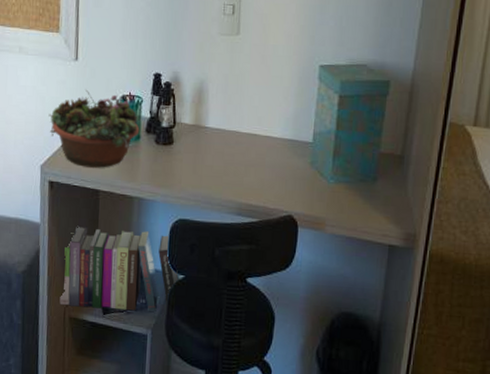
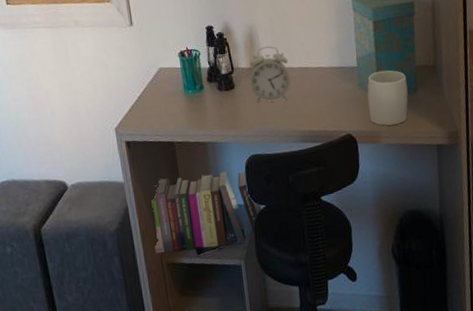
succulent planter: present [48,89,140,168] -> none [114,51,202,123]
alarm clock: none [190,104,237,166] -> present [249,46,291,103]
mug: none [316,151,367,214] -> present [366,70,409,126]

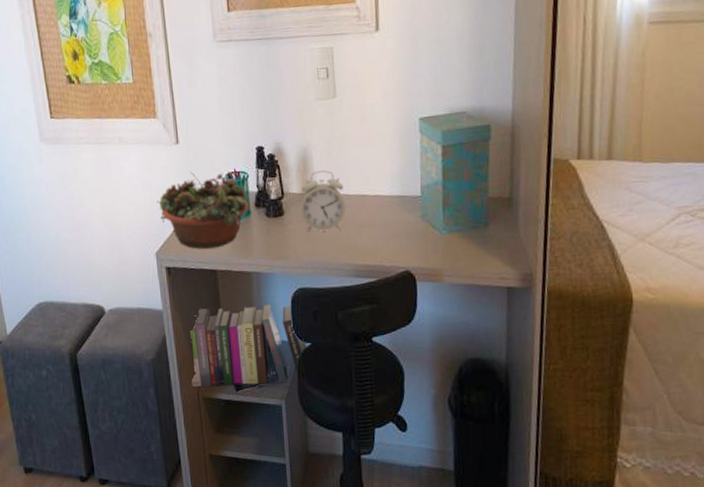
succulent planter: none [114,51,202,123] -> present [157,171,249,249]
mug: present [366,70,409,126] -> none [430,201,478,263]

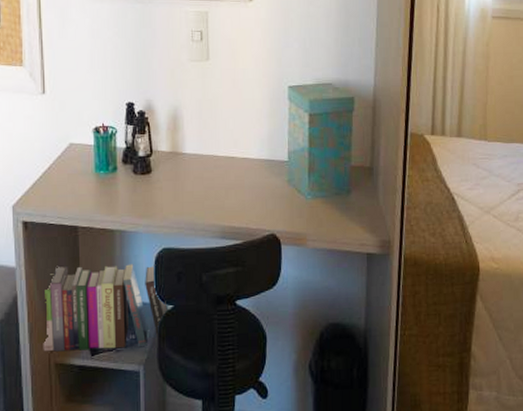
succulent planter: present [157,171,249,249] -> none [17,123,116,204]
alarm clock: present [300,170,346,232] -> none [169,130,214,191]

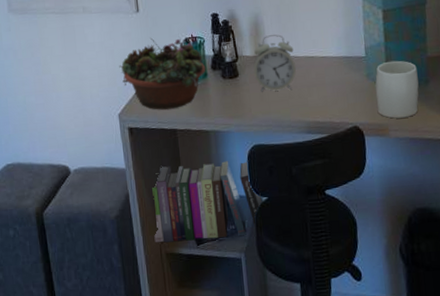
succulent planter: none [17,123,116,204] -> present [119,37,206,110]
alarm clock: none [169,130,214,191] -> present [253,34,296,92]
mug: none [295,167,340,228] -> present [375,60,419,119]

